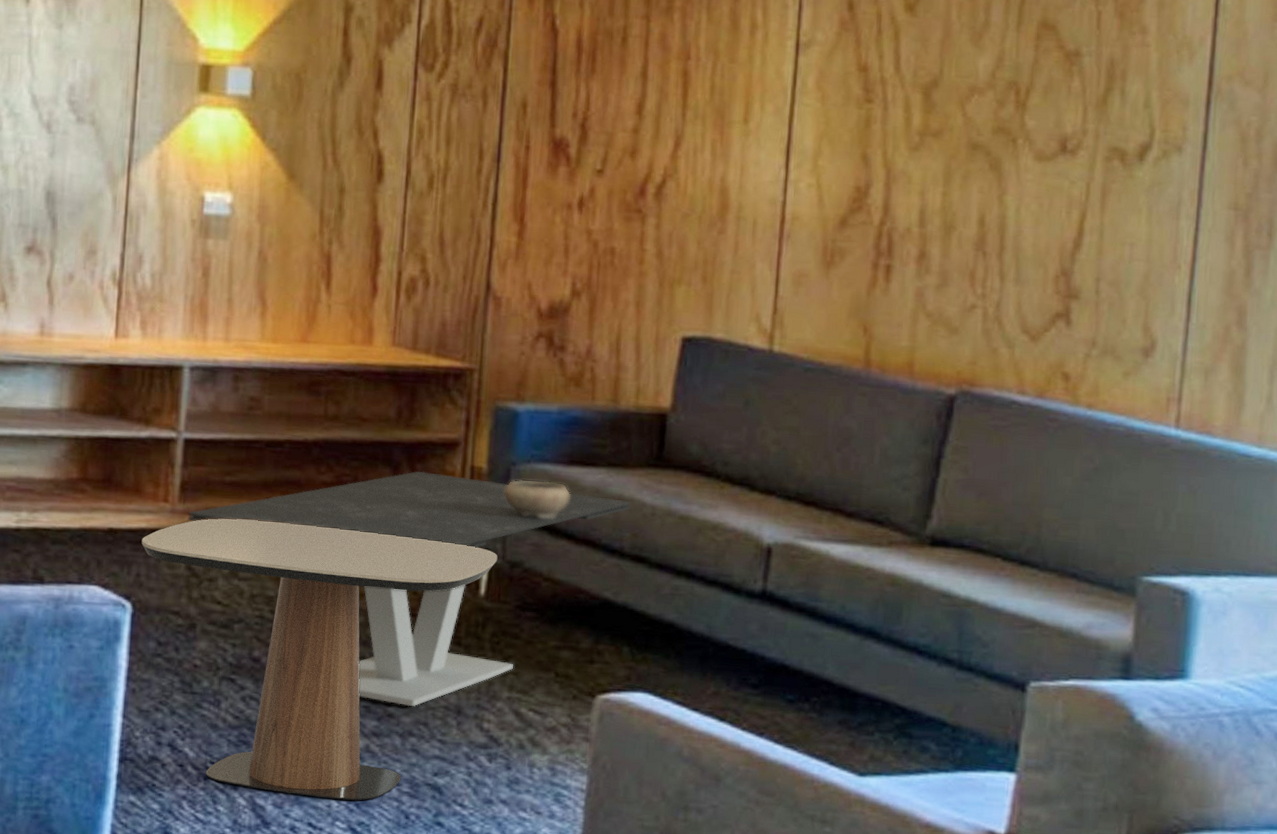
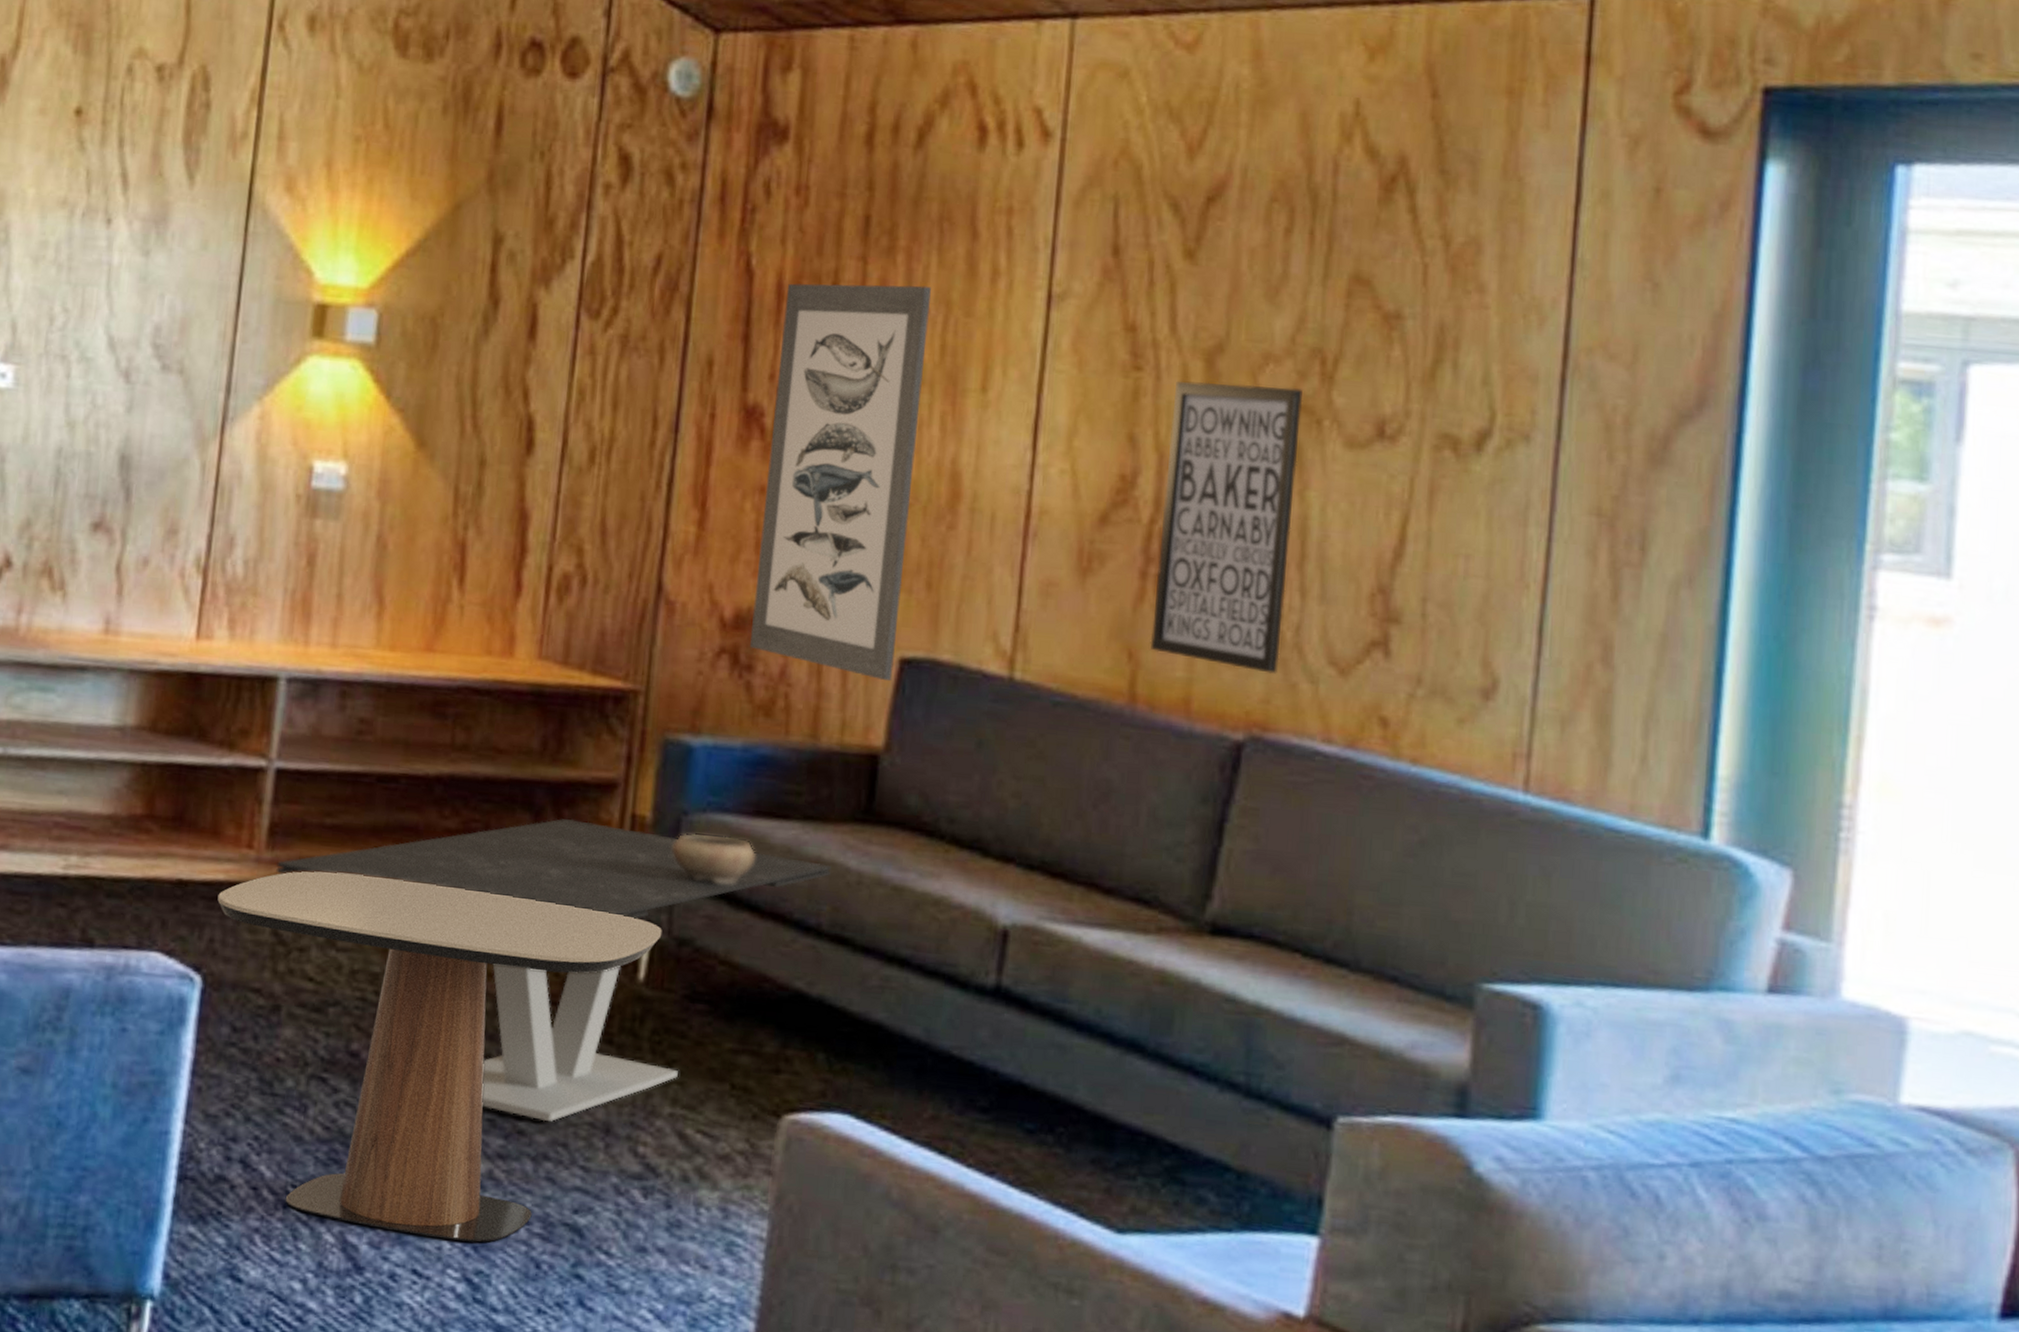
wall art: none [561,38,702,356] -> present [749,283,931,682]
wall art: none [881,110,1002,341] -> present [1150,381,1303,674]

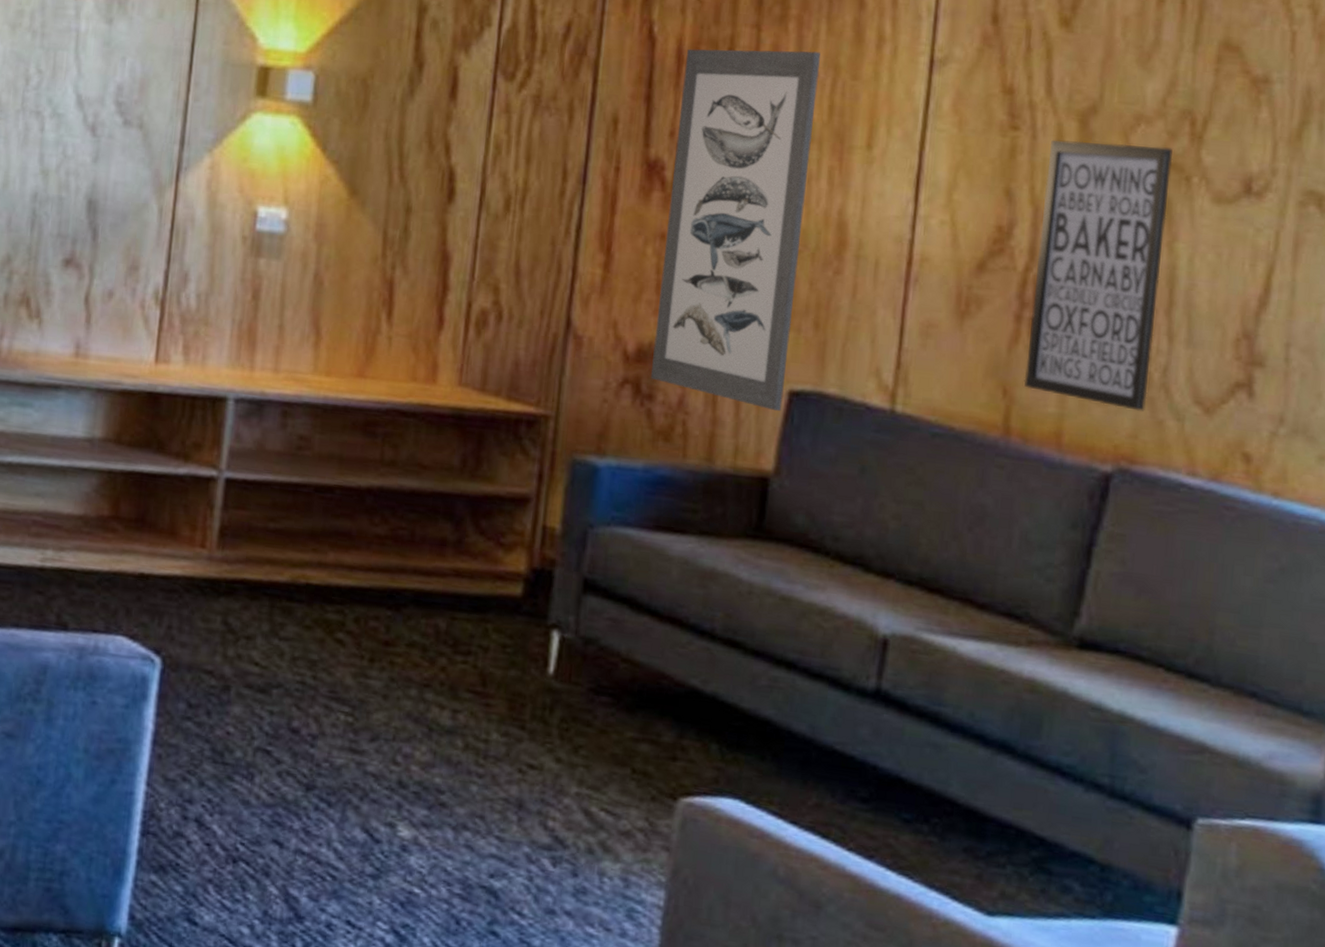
side table: present [217,871,662,1243] -> none [174,569,570,900]
coffee table: present [276,818,832,1122] -> none [226,528,725,797]
ceramic bowl: present [672,832,755,886] -> none [579,543,655,592]

